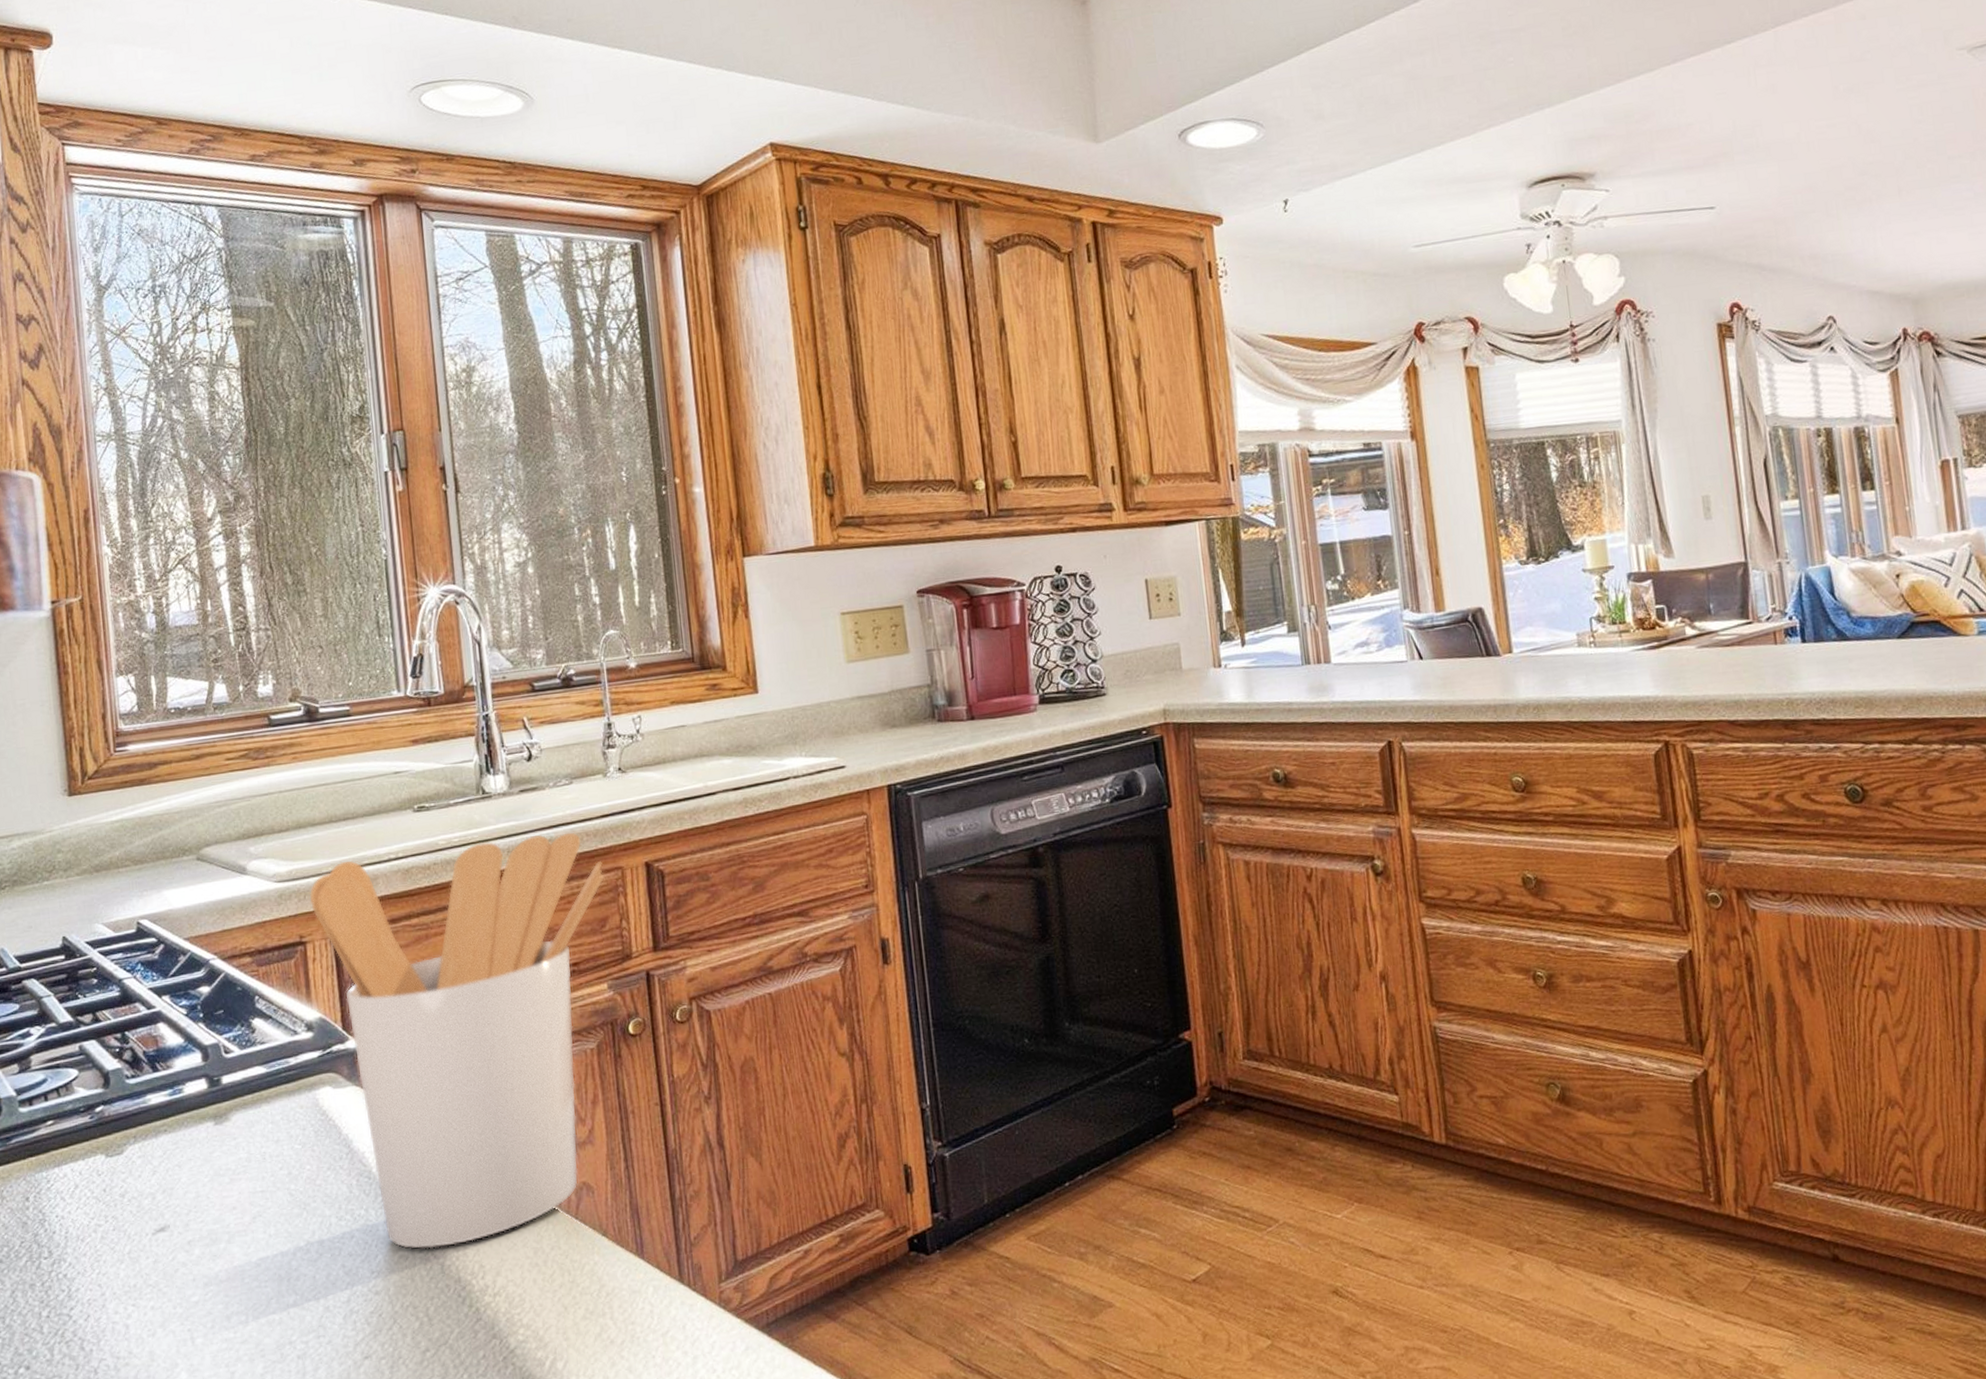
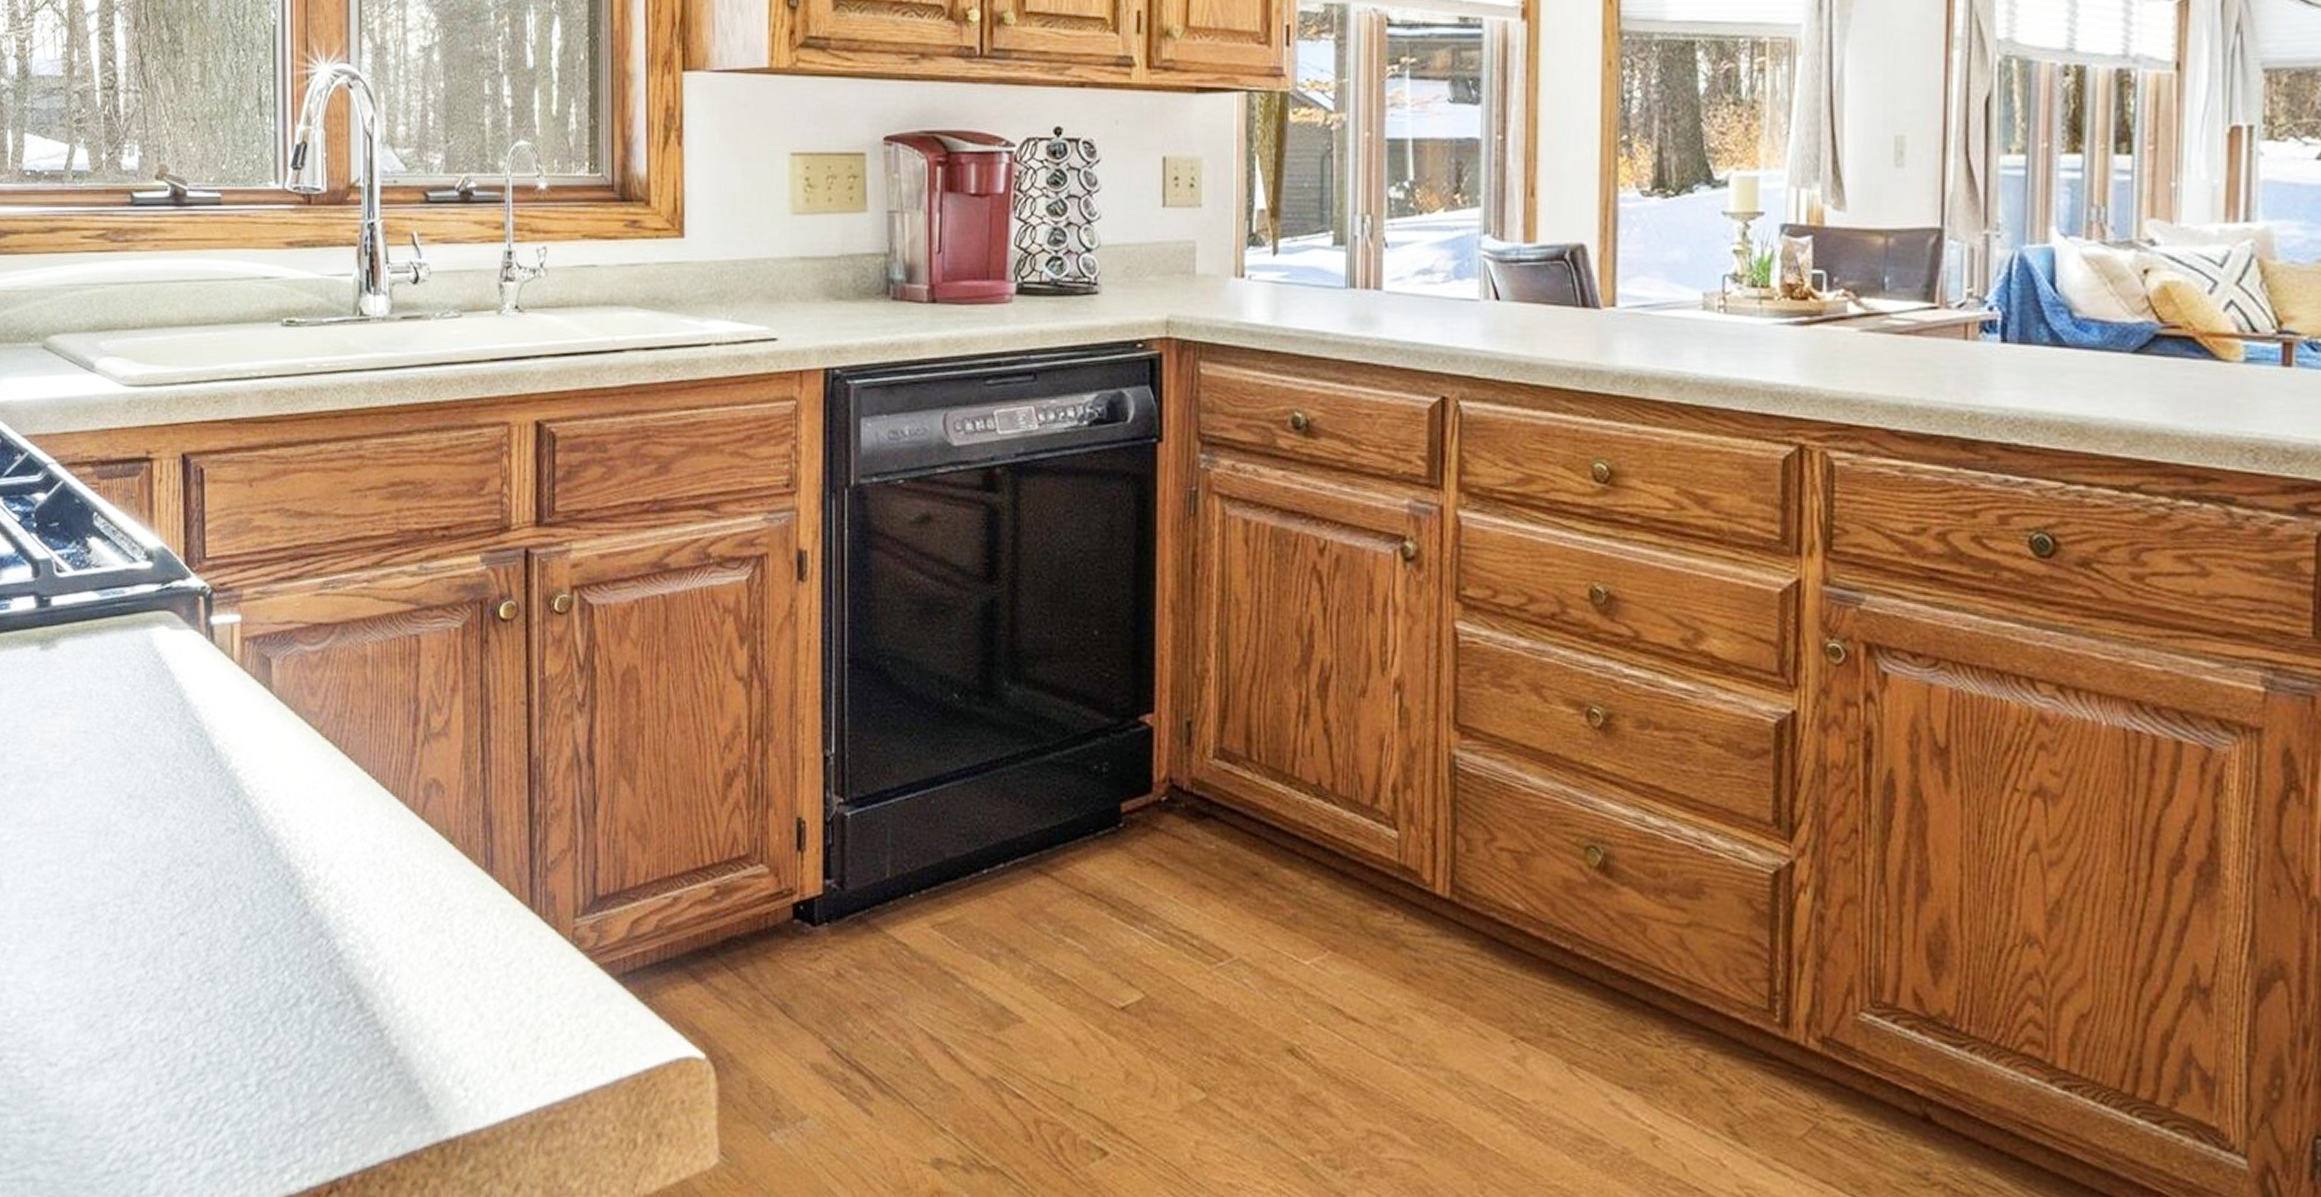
utensil holder: present [309,832,605,1249] -> none [160,371,489,826]

